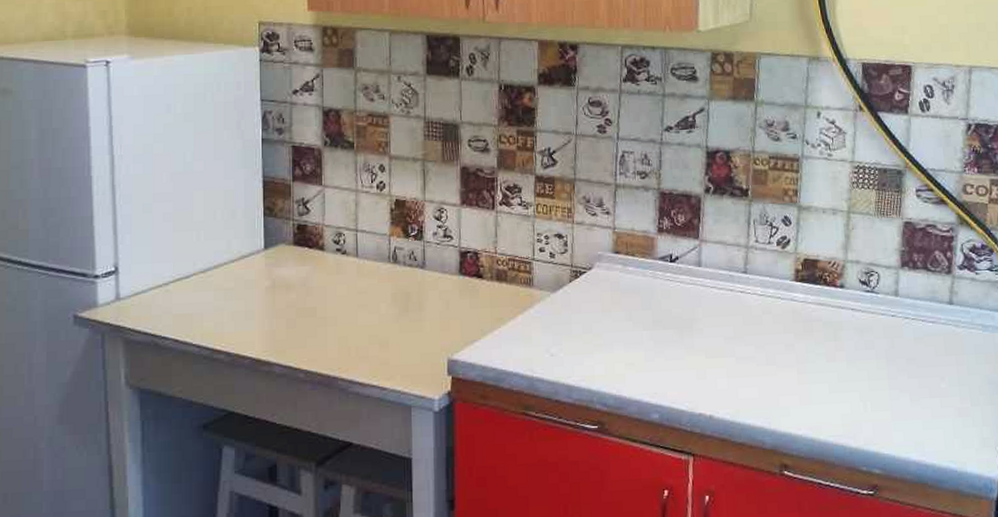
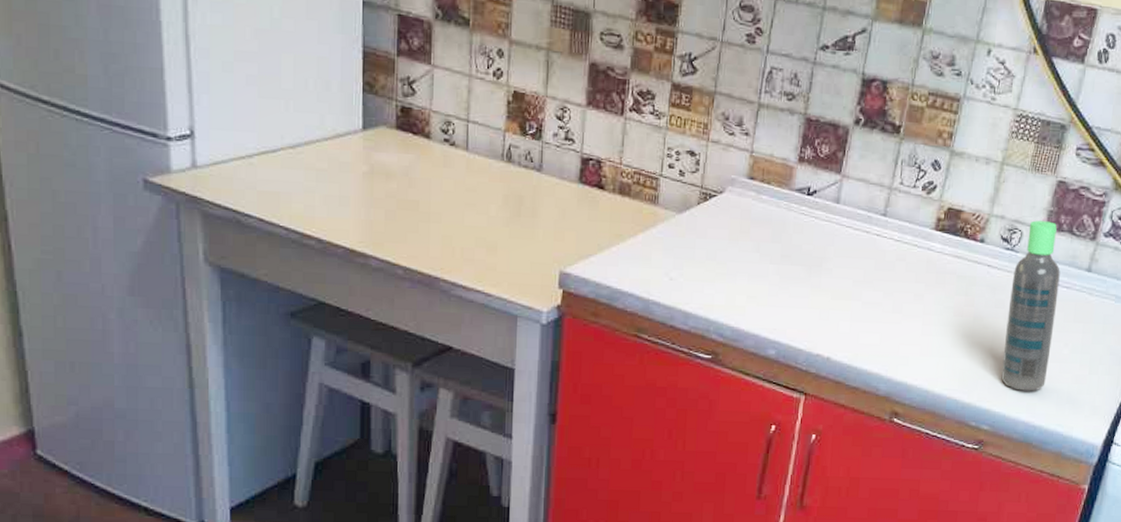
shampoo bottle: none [877,261,929,430] -> present [1001,220,1060,391]

